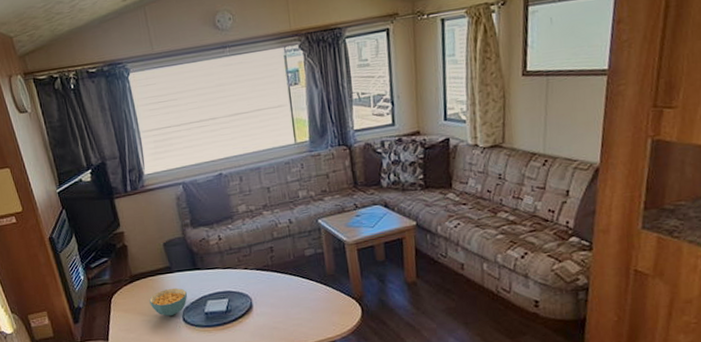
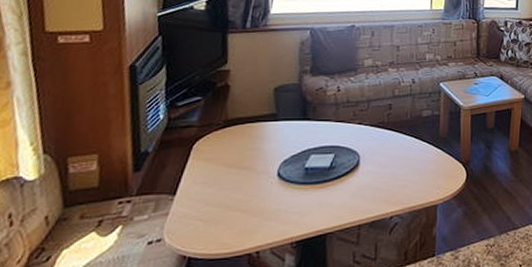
cereal bowl: present [149,287,188,317] -> none [241,137,290,170]

